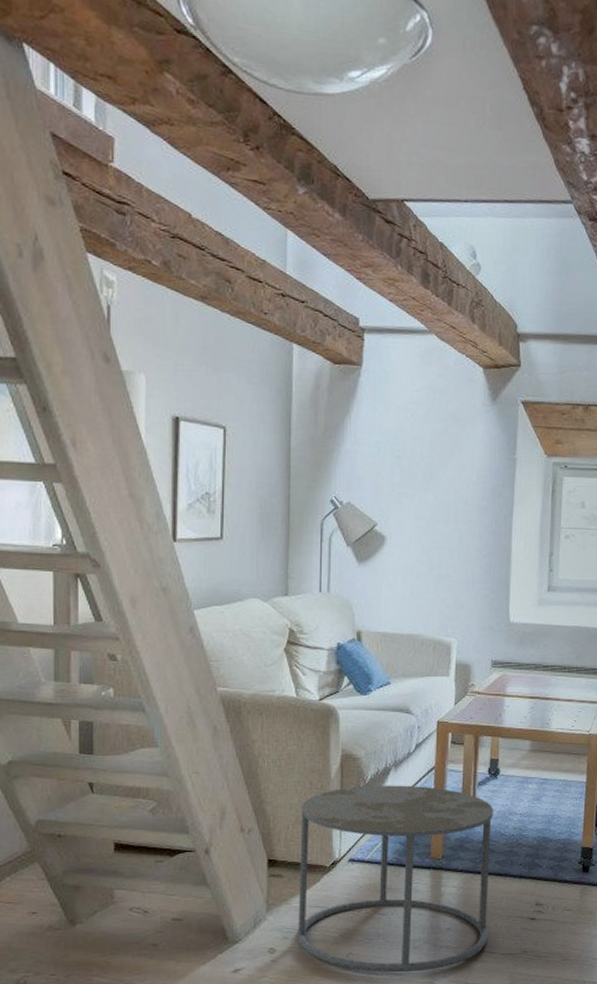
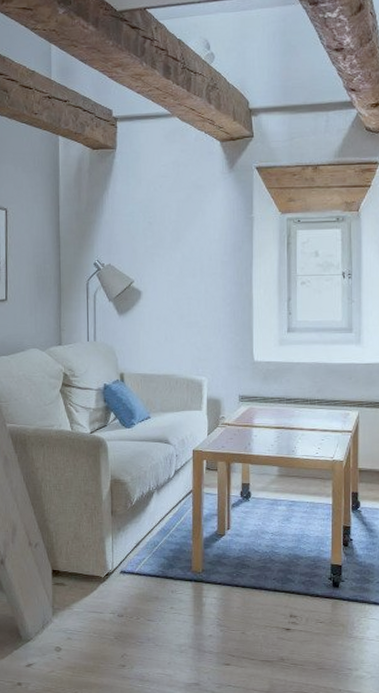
side table: present [296,785,494,973] -> none [78,506,248,674]

